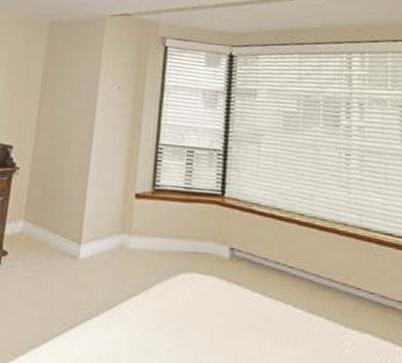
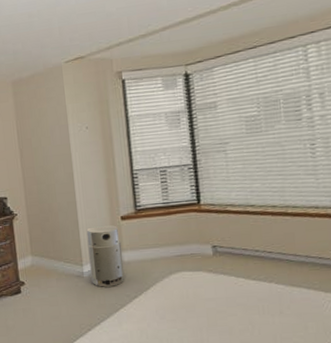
air purifier: none [87,199,131,277] -> present [86,225,125,287]

